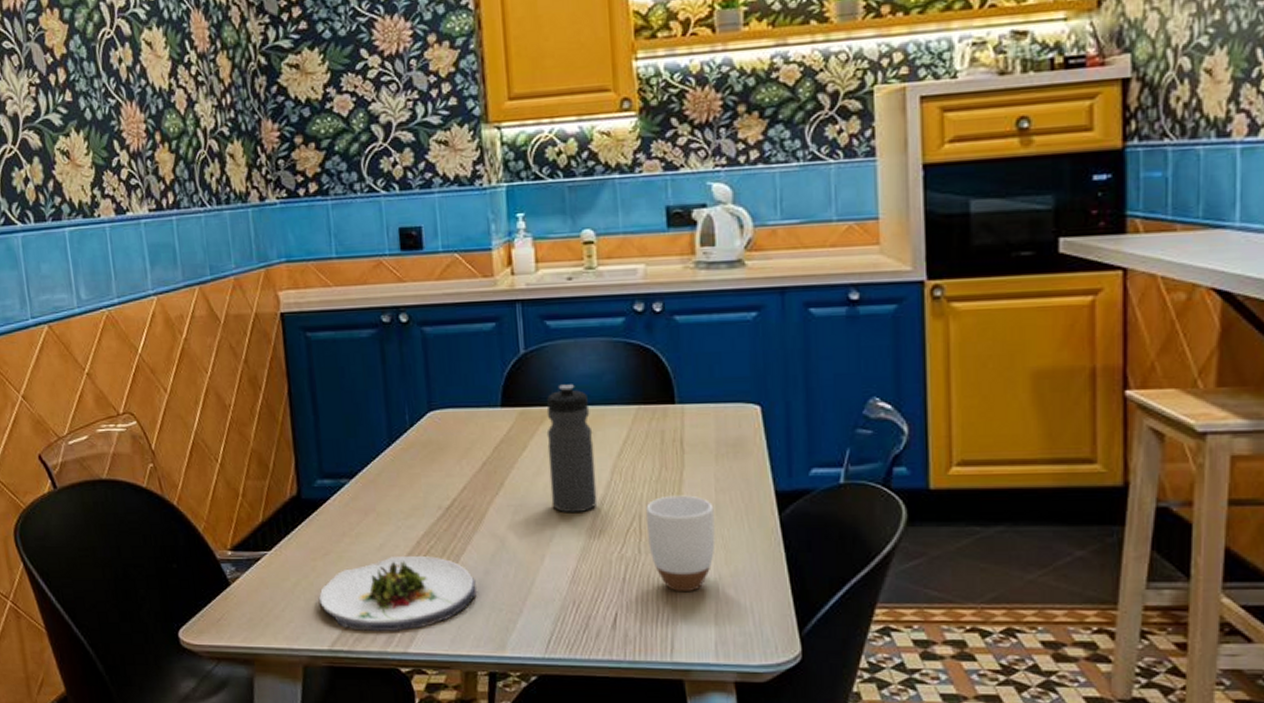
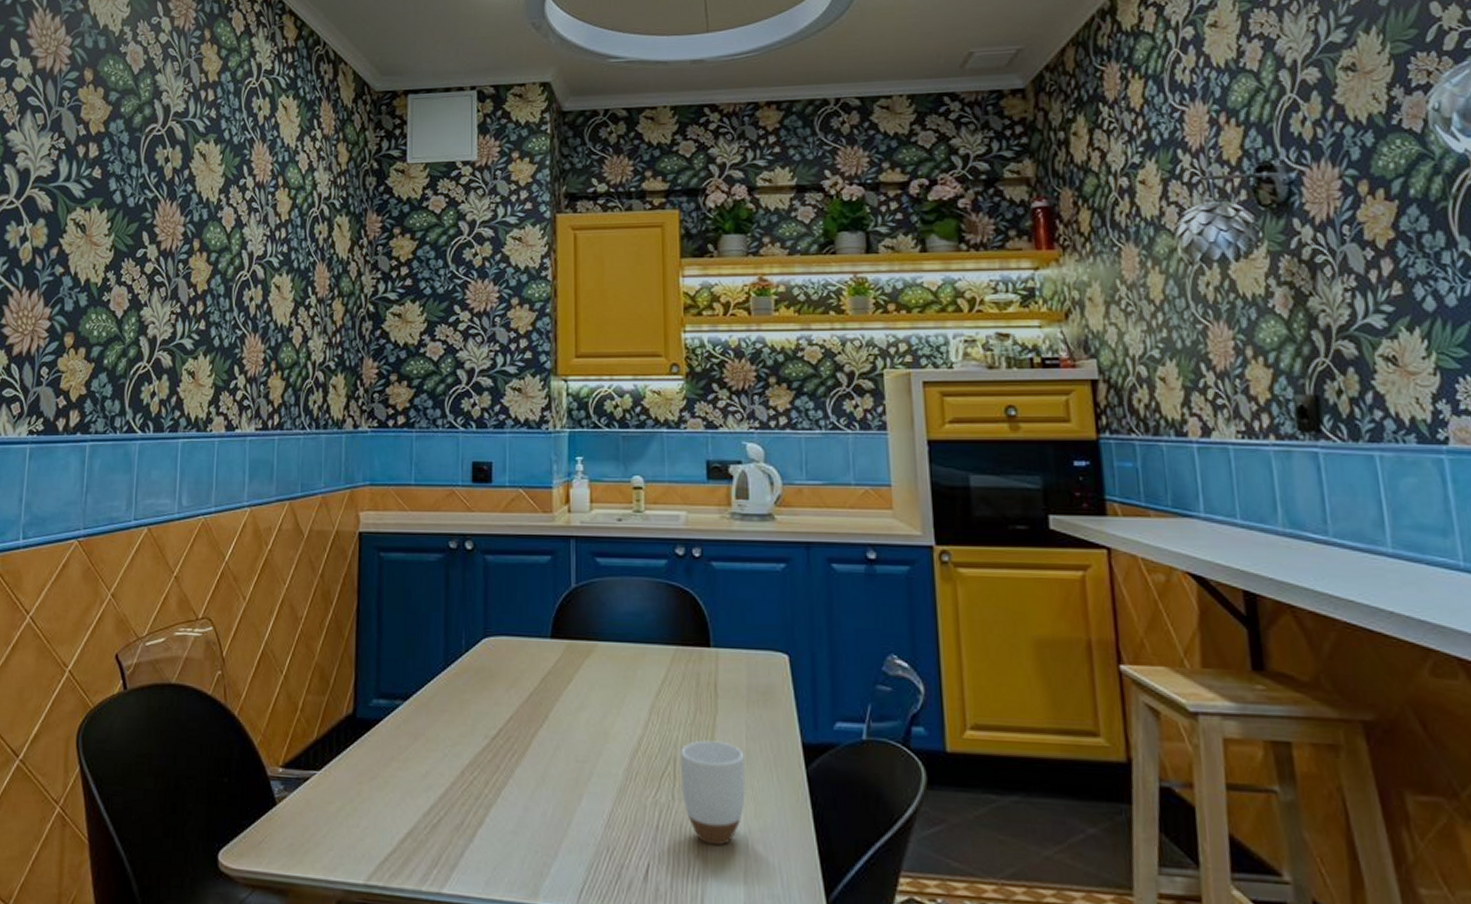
salad plate: present [318,556,478,631] -> none [360,785,516,868]
water bottle: present [546,384,598,514] -> none [591,620,635,753]

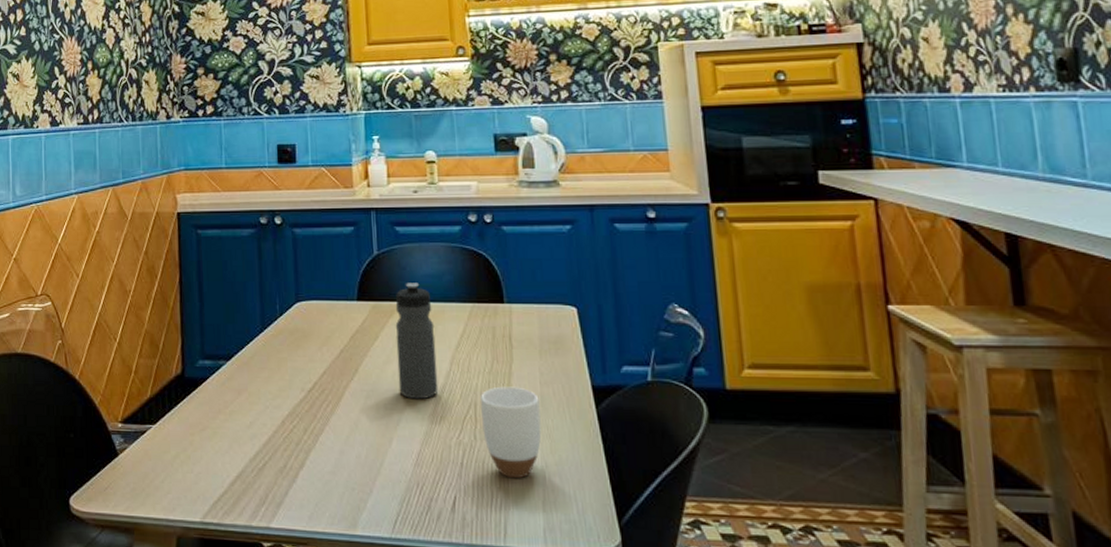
water bottle: none [591,620,635,753] -> present [395,283,439,400]

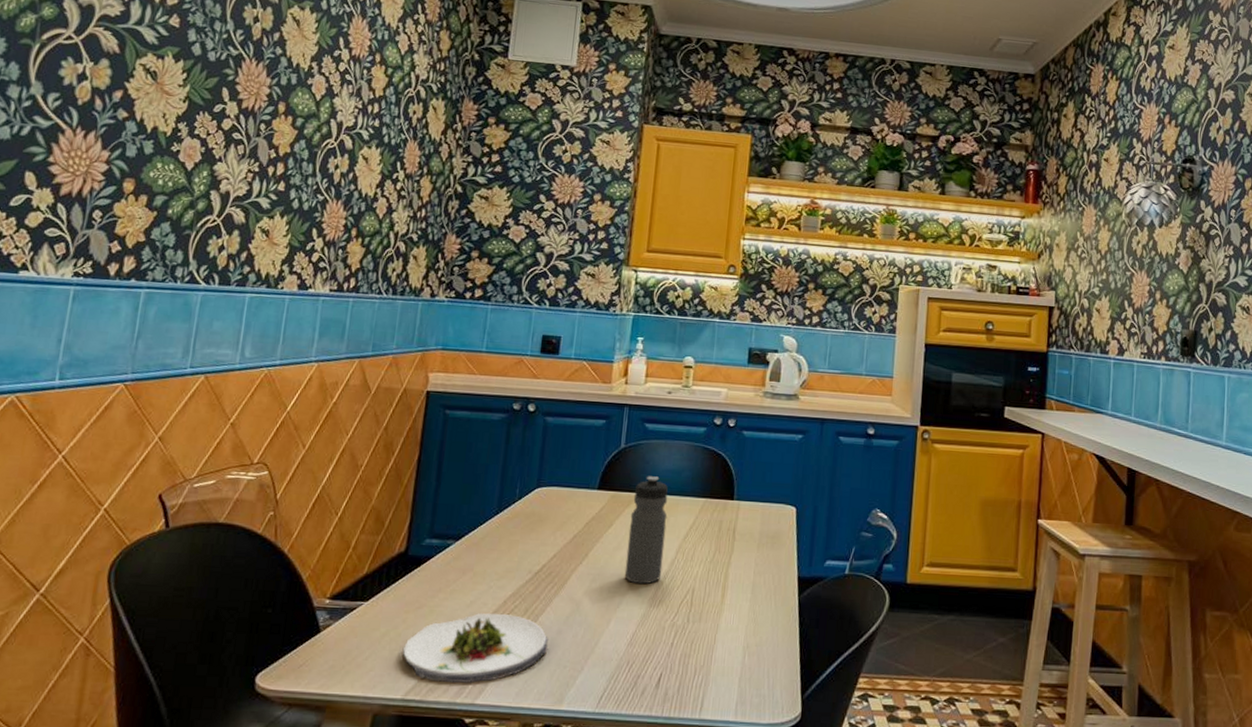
salad plate: none [194,434,334,506] -> present [402,613,548,683]
mug: present [481,386,542,479] -> none [696,574,751,658]

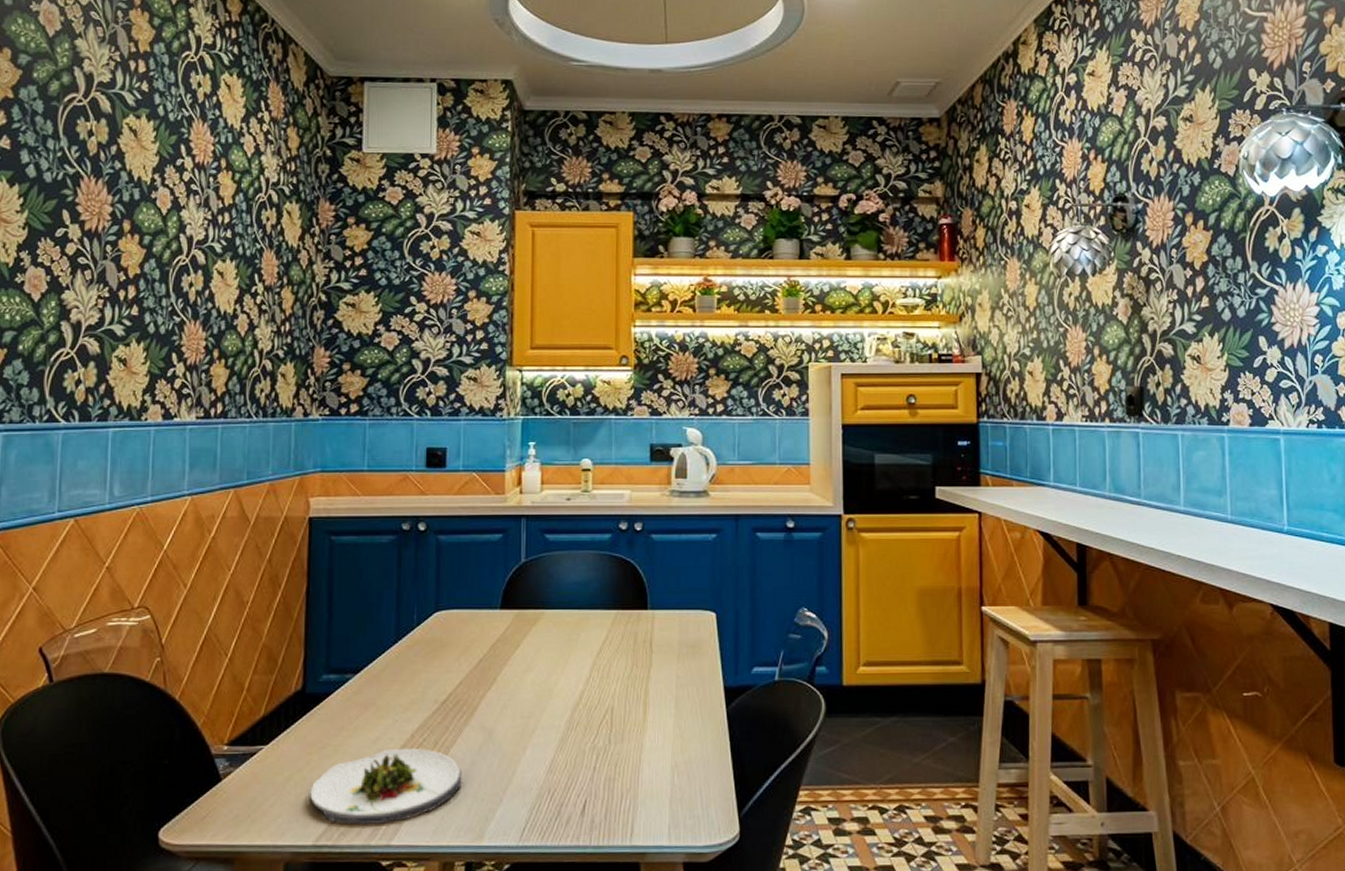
water bottle: present [624,476,668,585] -> none [537,590,578,707]

